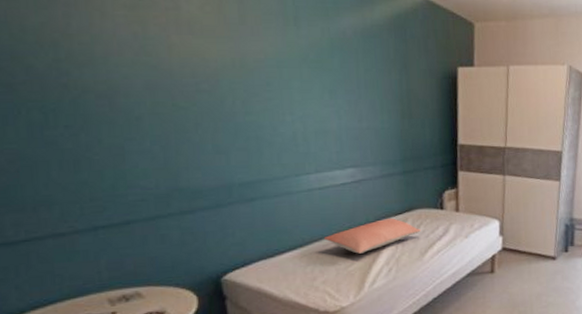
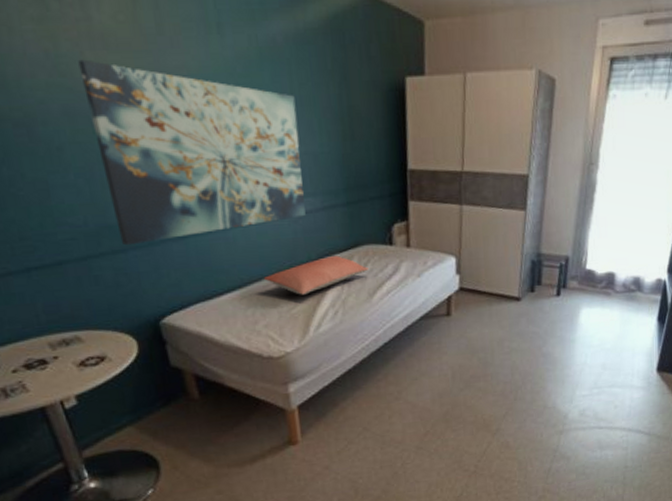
wall art: none [164,42,366,207] -> present [78,59,306,246]

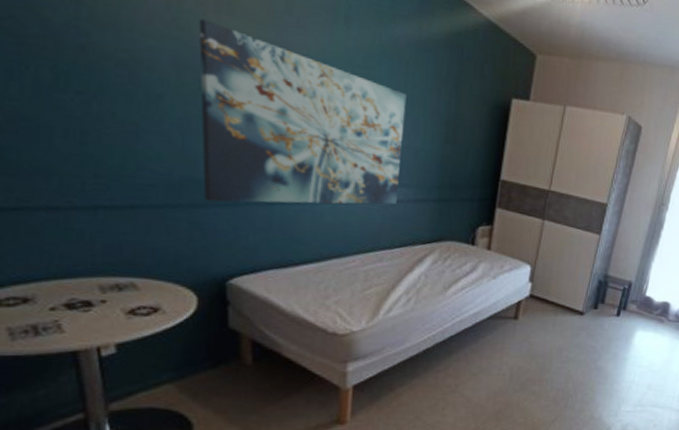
pillow: present [263,256,368,295] -> none [343,245,448,278]

